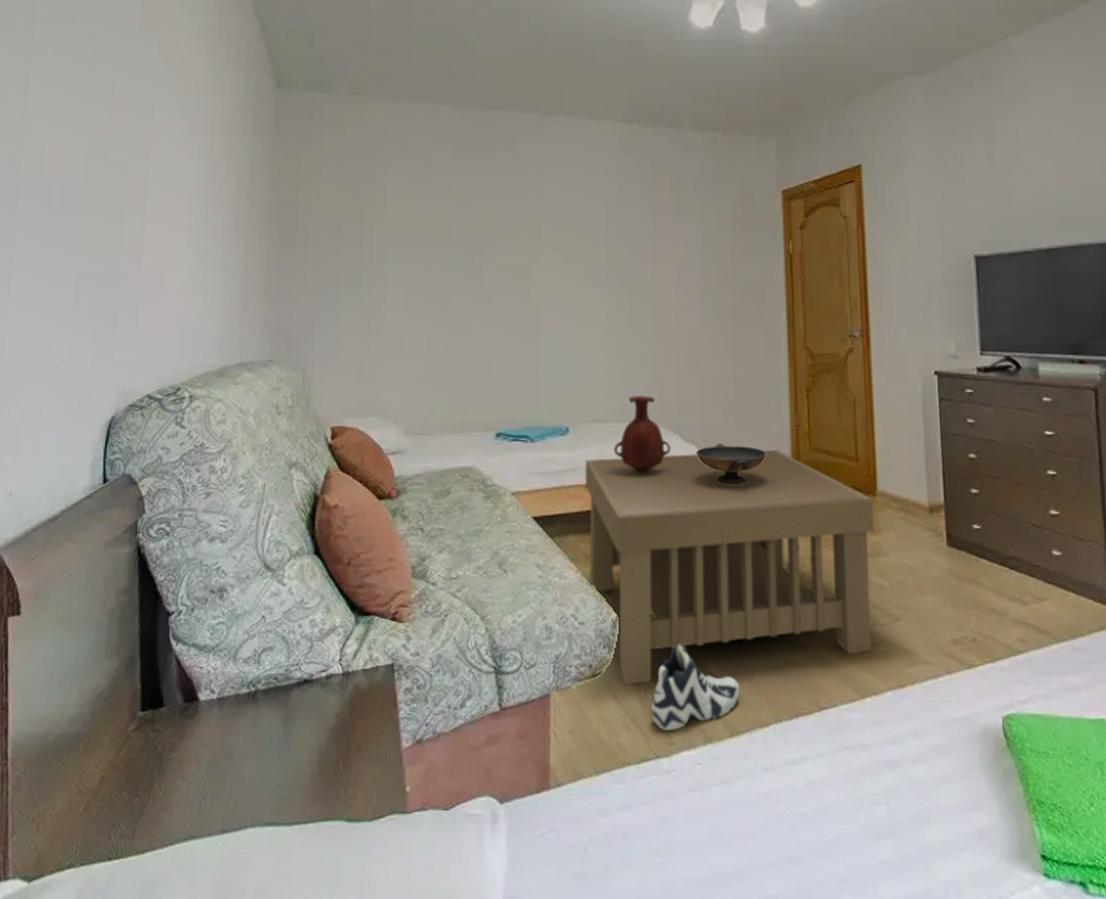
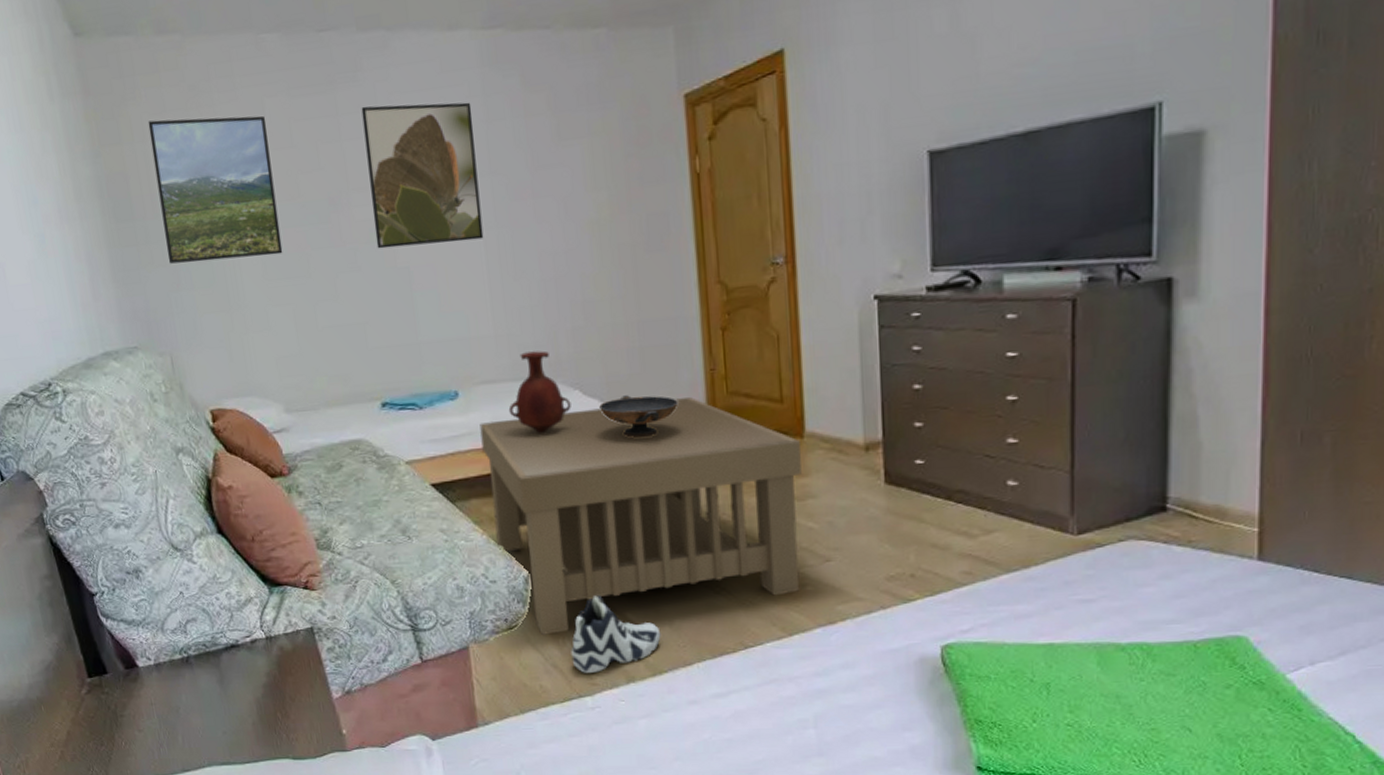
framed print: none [320,163,431,288] -> present [147,115,283,264]
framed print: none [512,171,608,292] -> present [361,102,484,249]

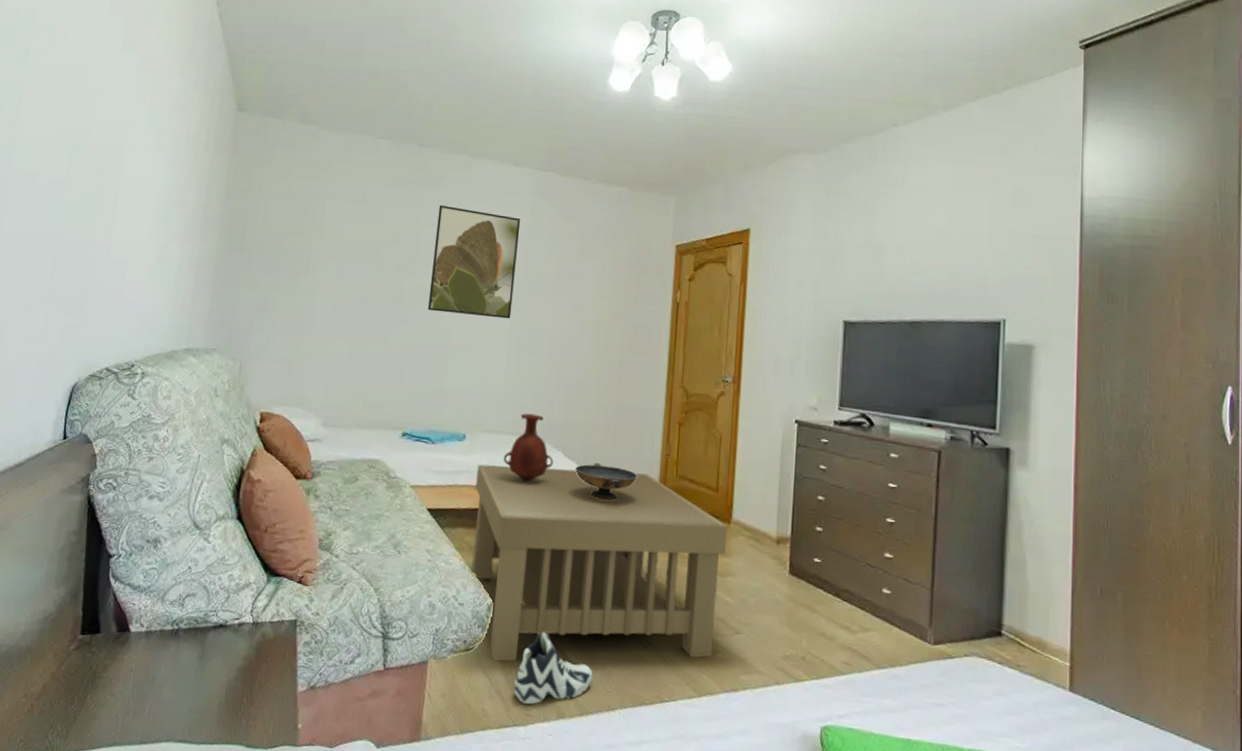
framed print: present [147,115,283,264] -> none [261,181,366,299]

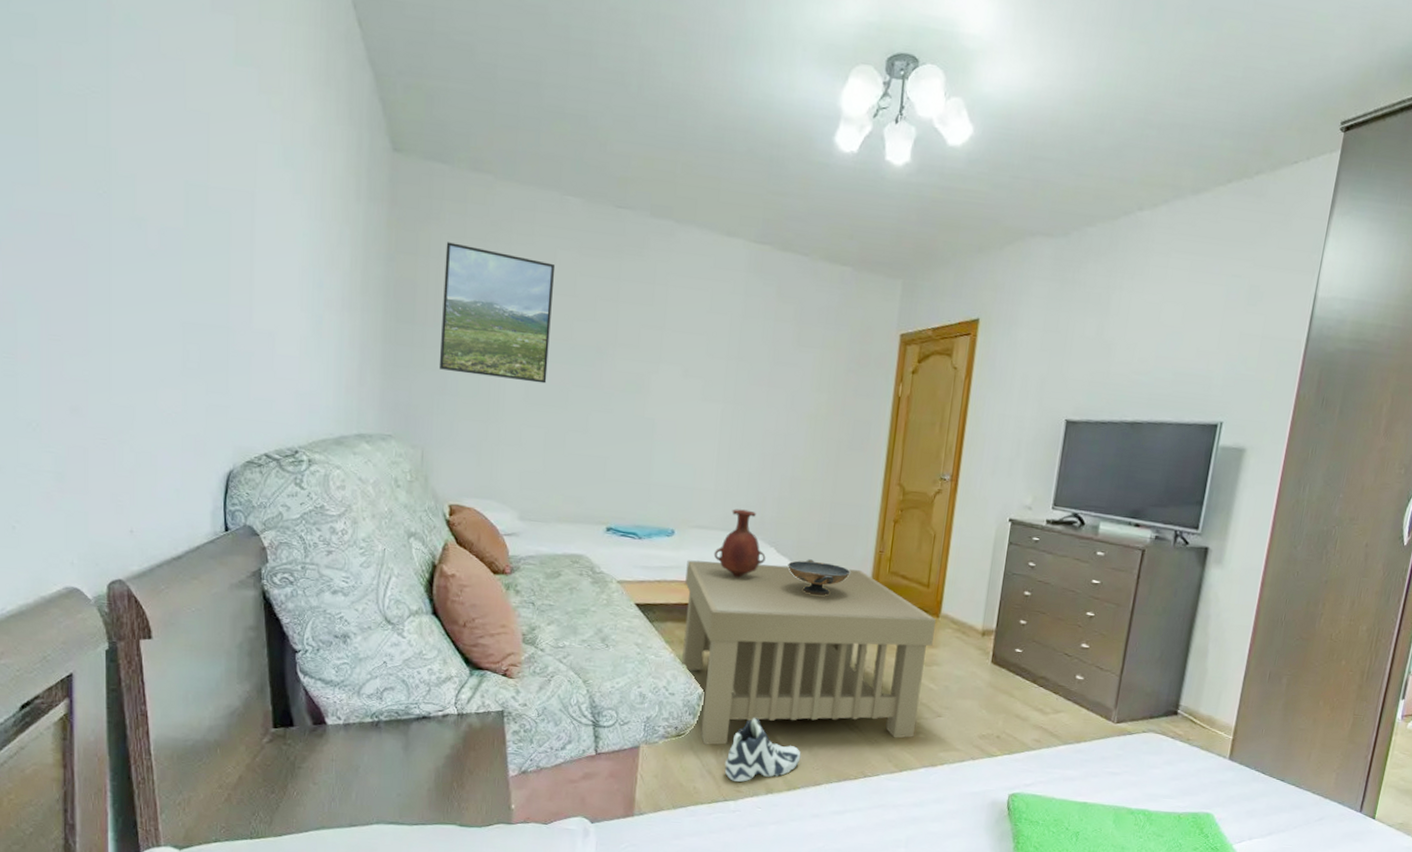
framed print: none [261,181,366,299] -> present [439,242,556,384]
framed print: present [427,204,521,319] -> none [630,278,733,410]

